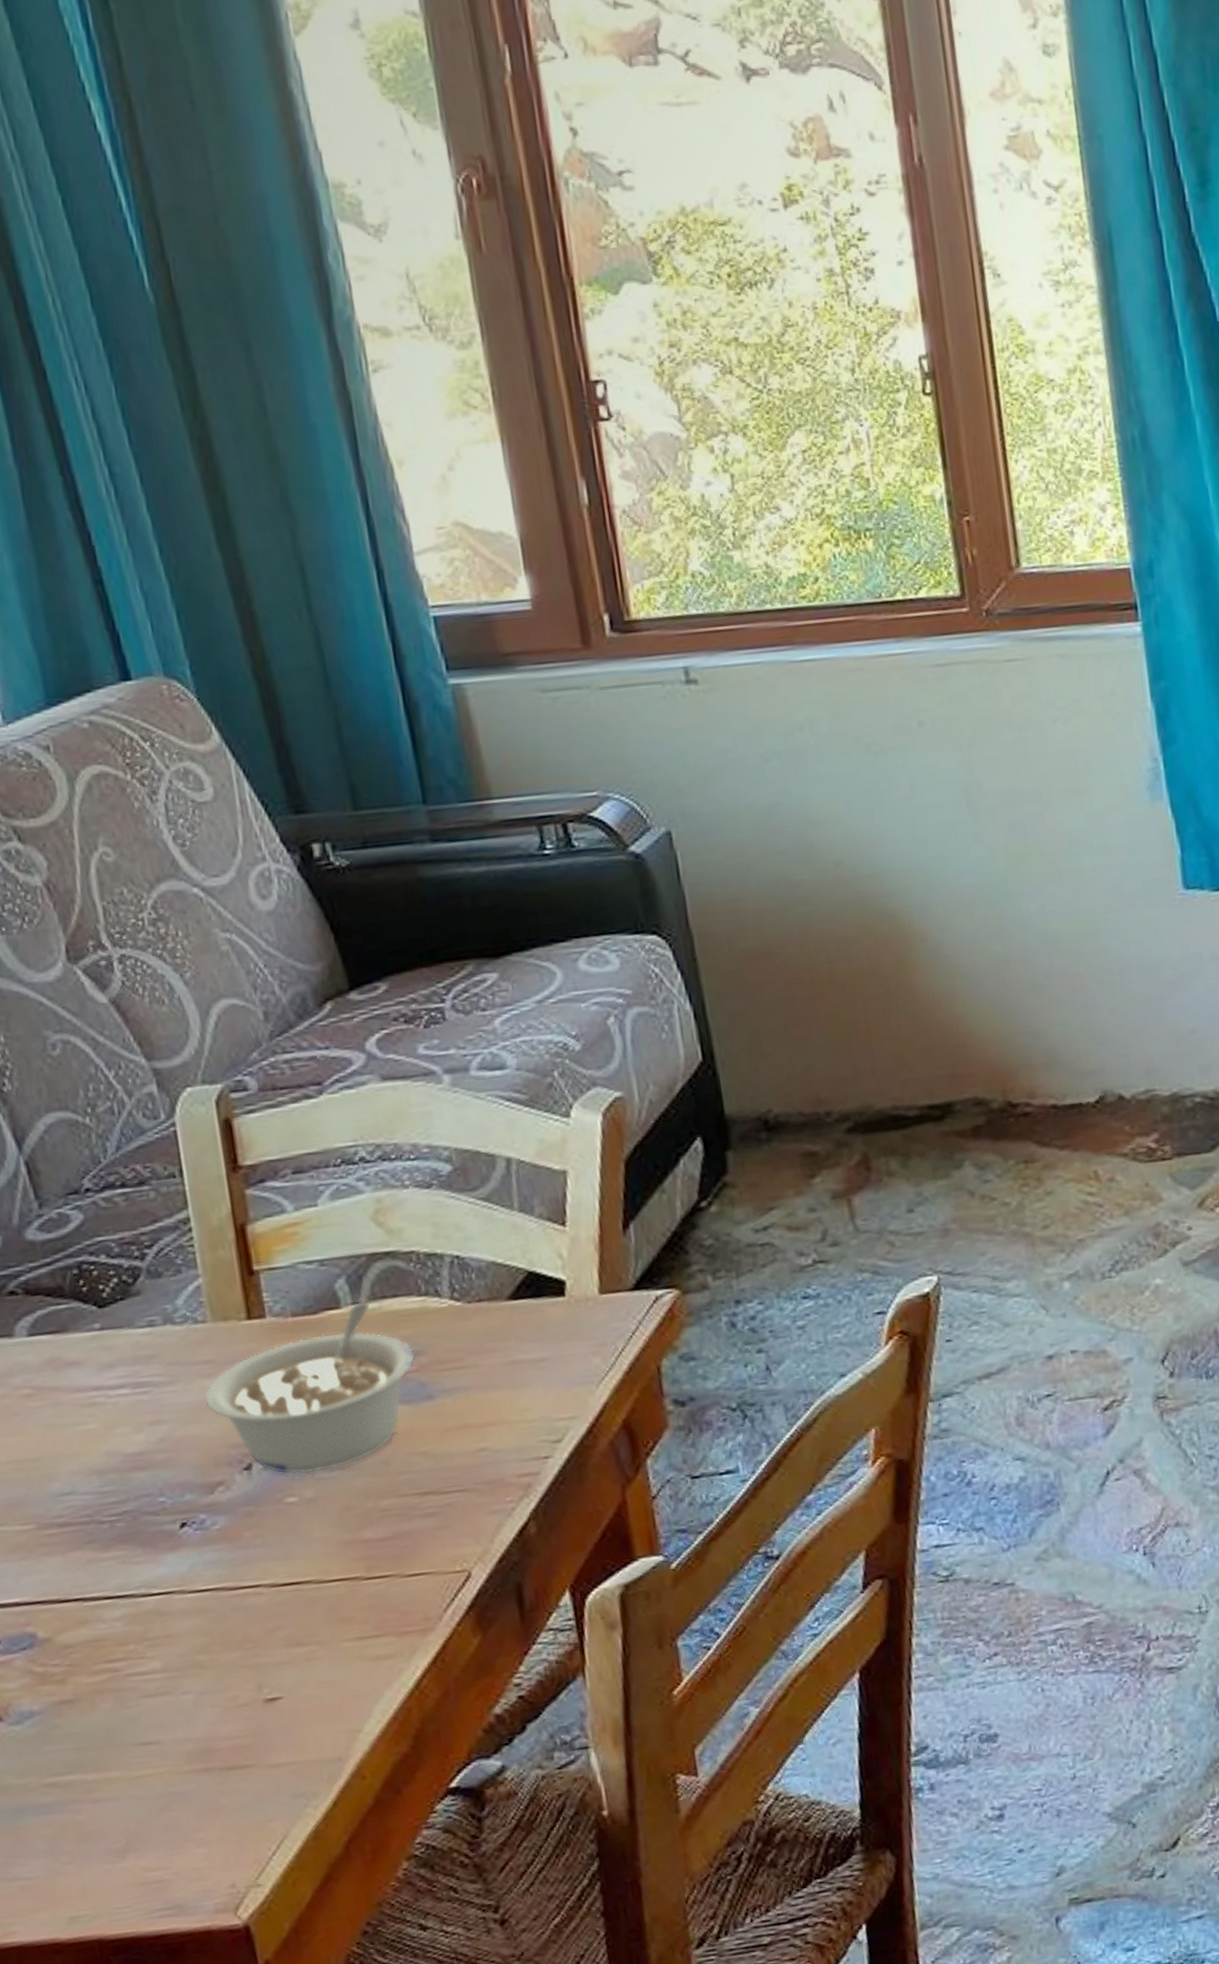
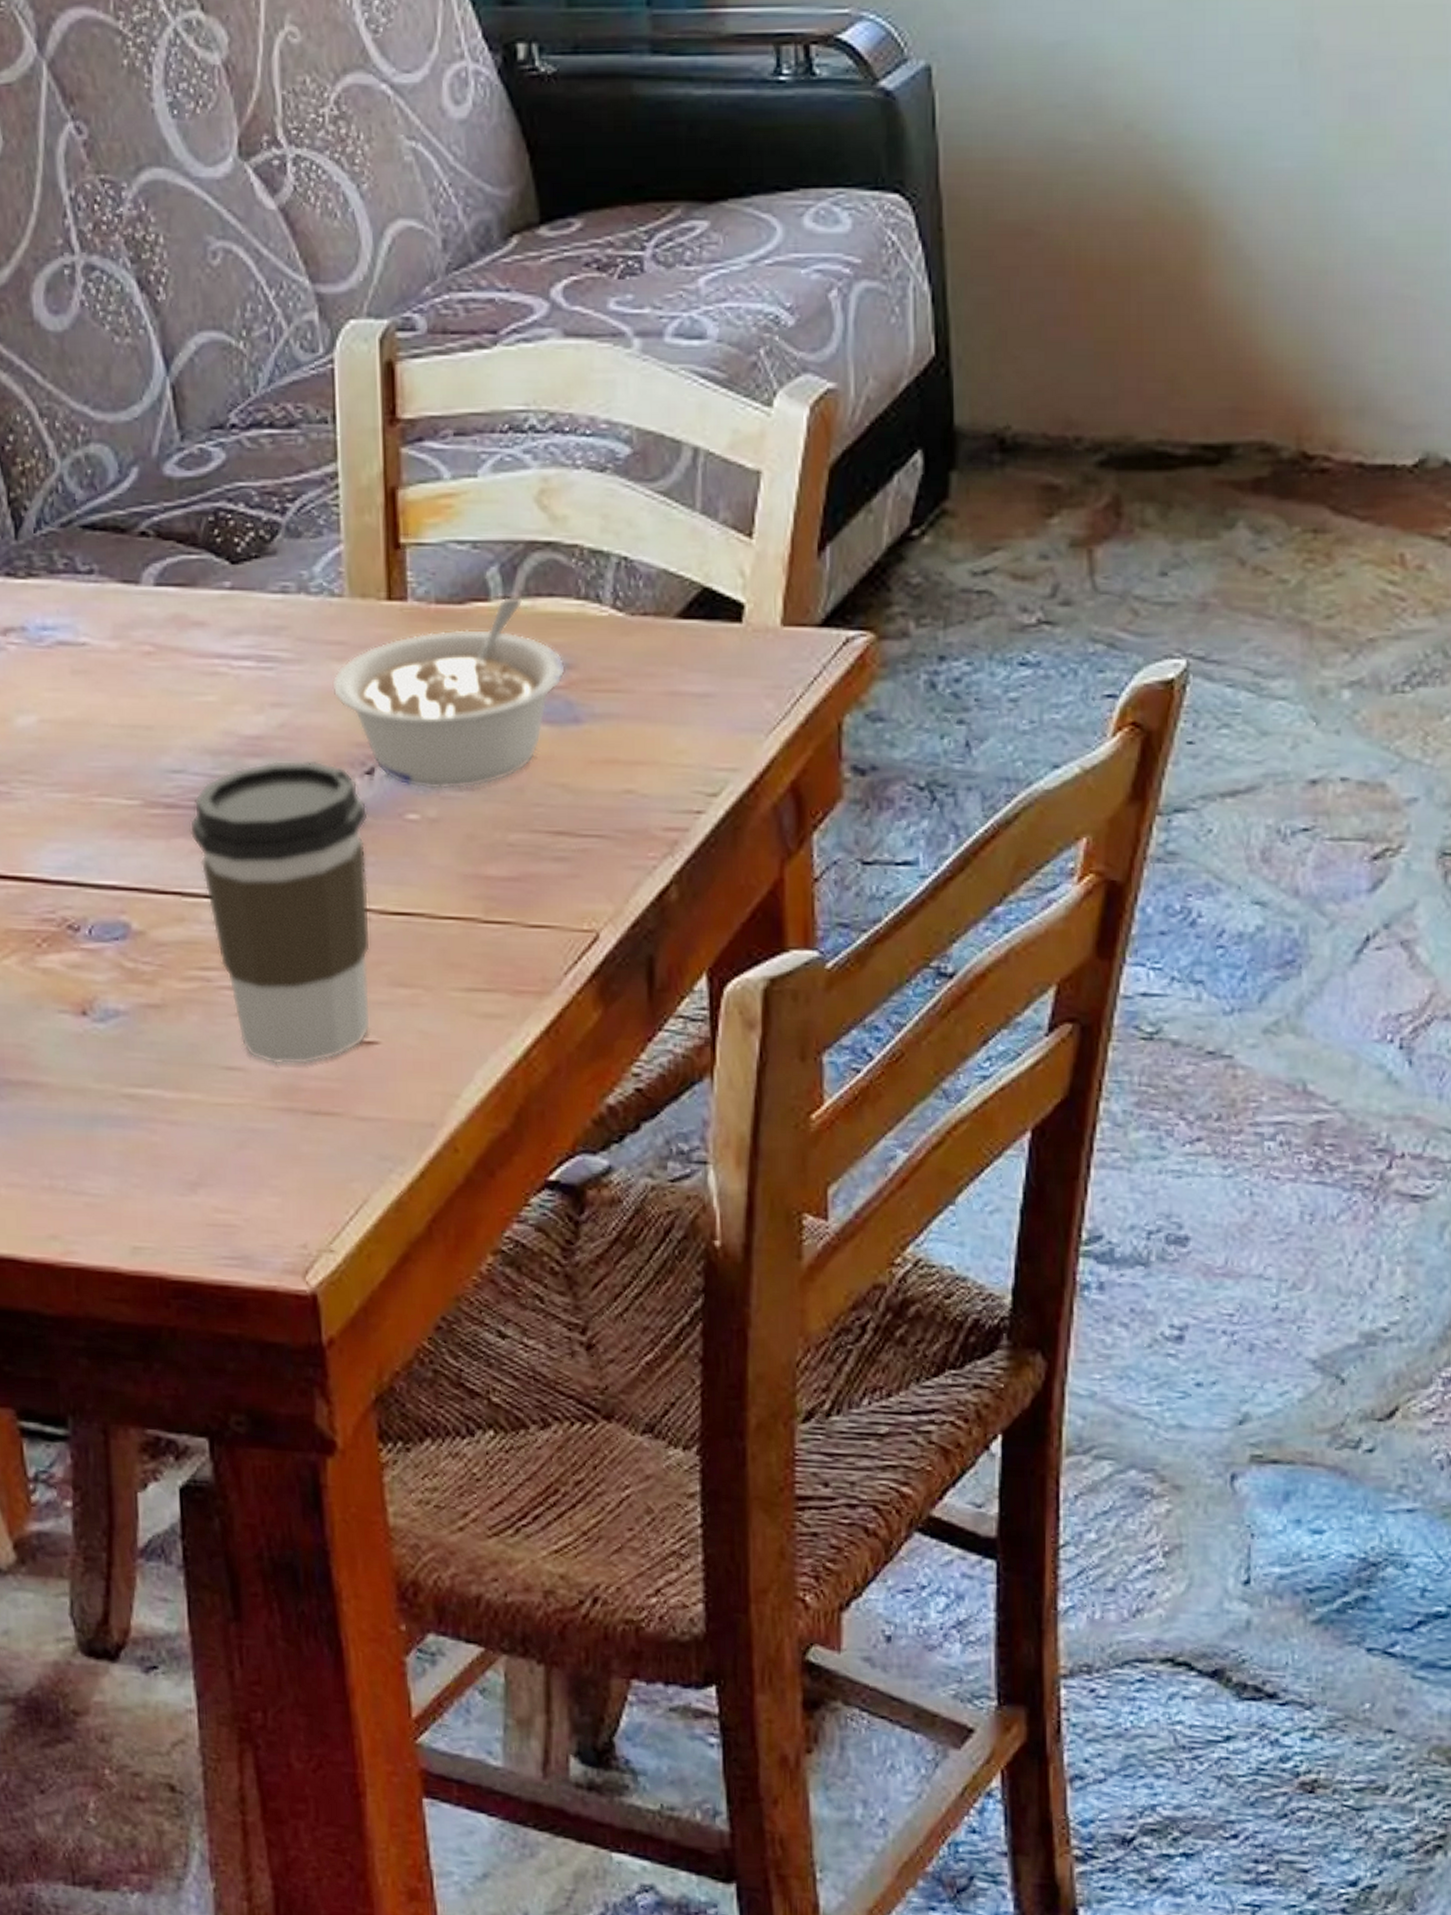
coffee cup: none [84,1465,272,1733] -> present [190,760,371,1065]

